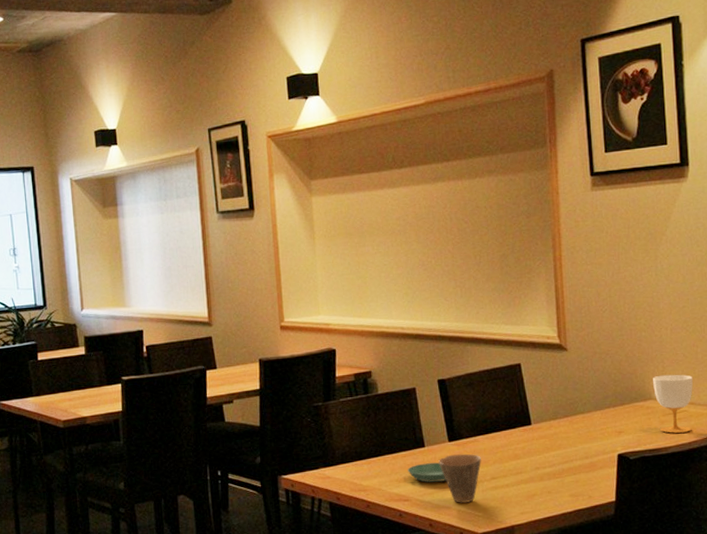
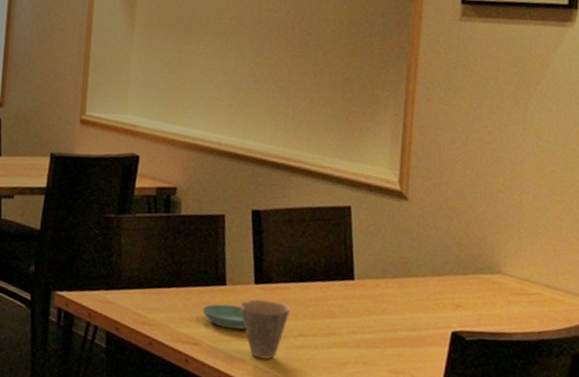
cup: present [653,374,693,433] -> none [504,246,552,320]

